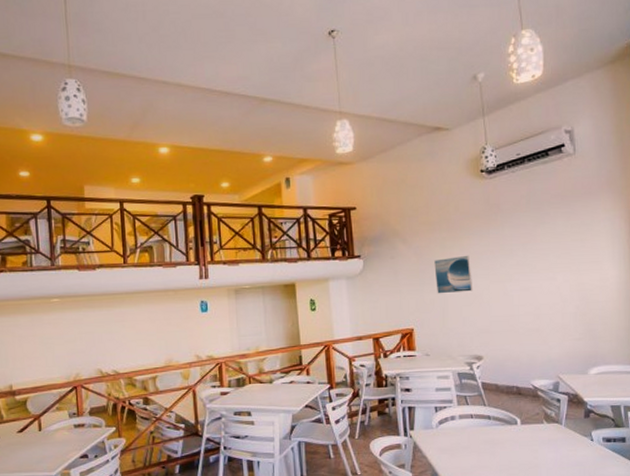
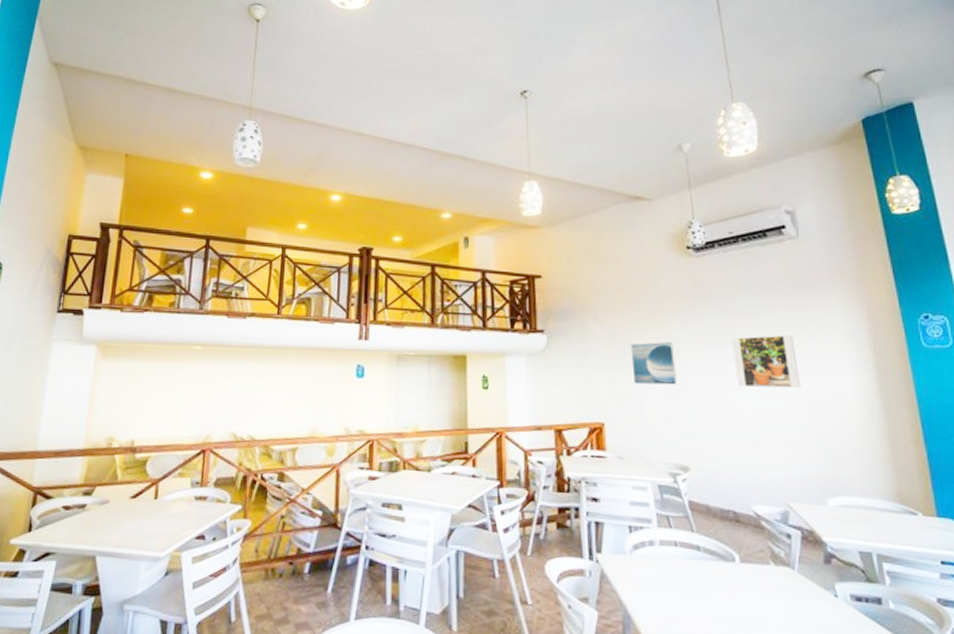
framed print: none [517,240,572,288] -> present [732,335,801,389]

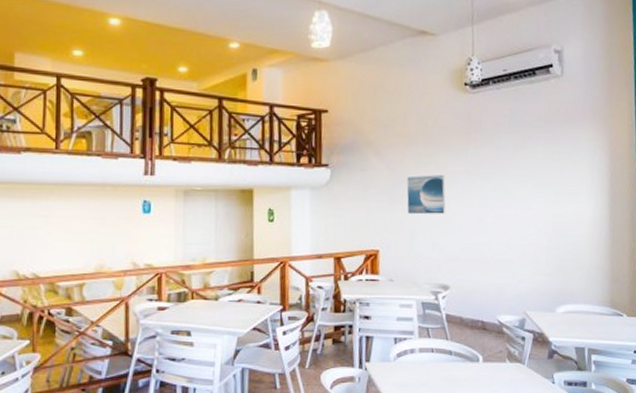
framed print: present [732,335,801,389] -> none [495,167,548,215]

